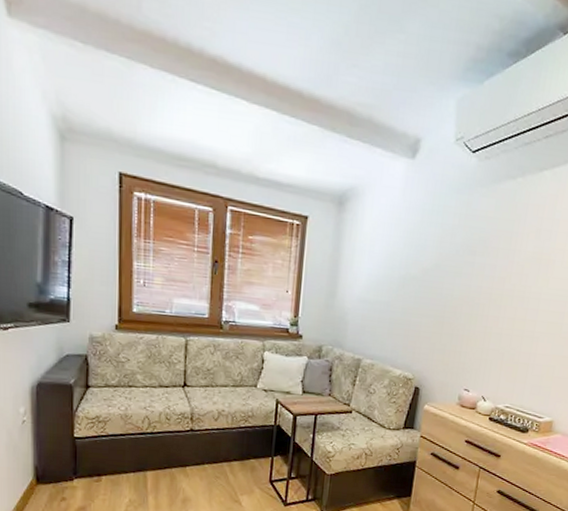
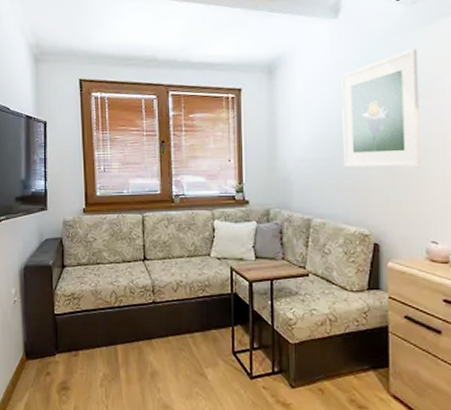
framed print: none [398,204,482,321] -> present [341,48,420,168]

